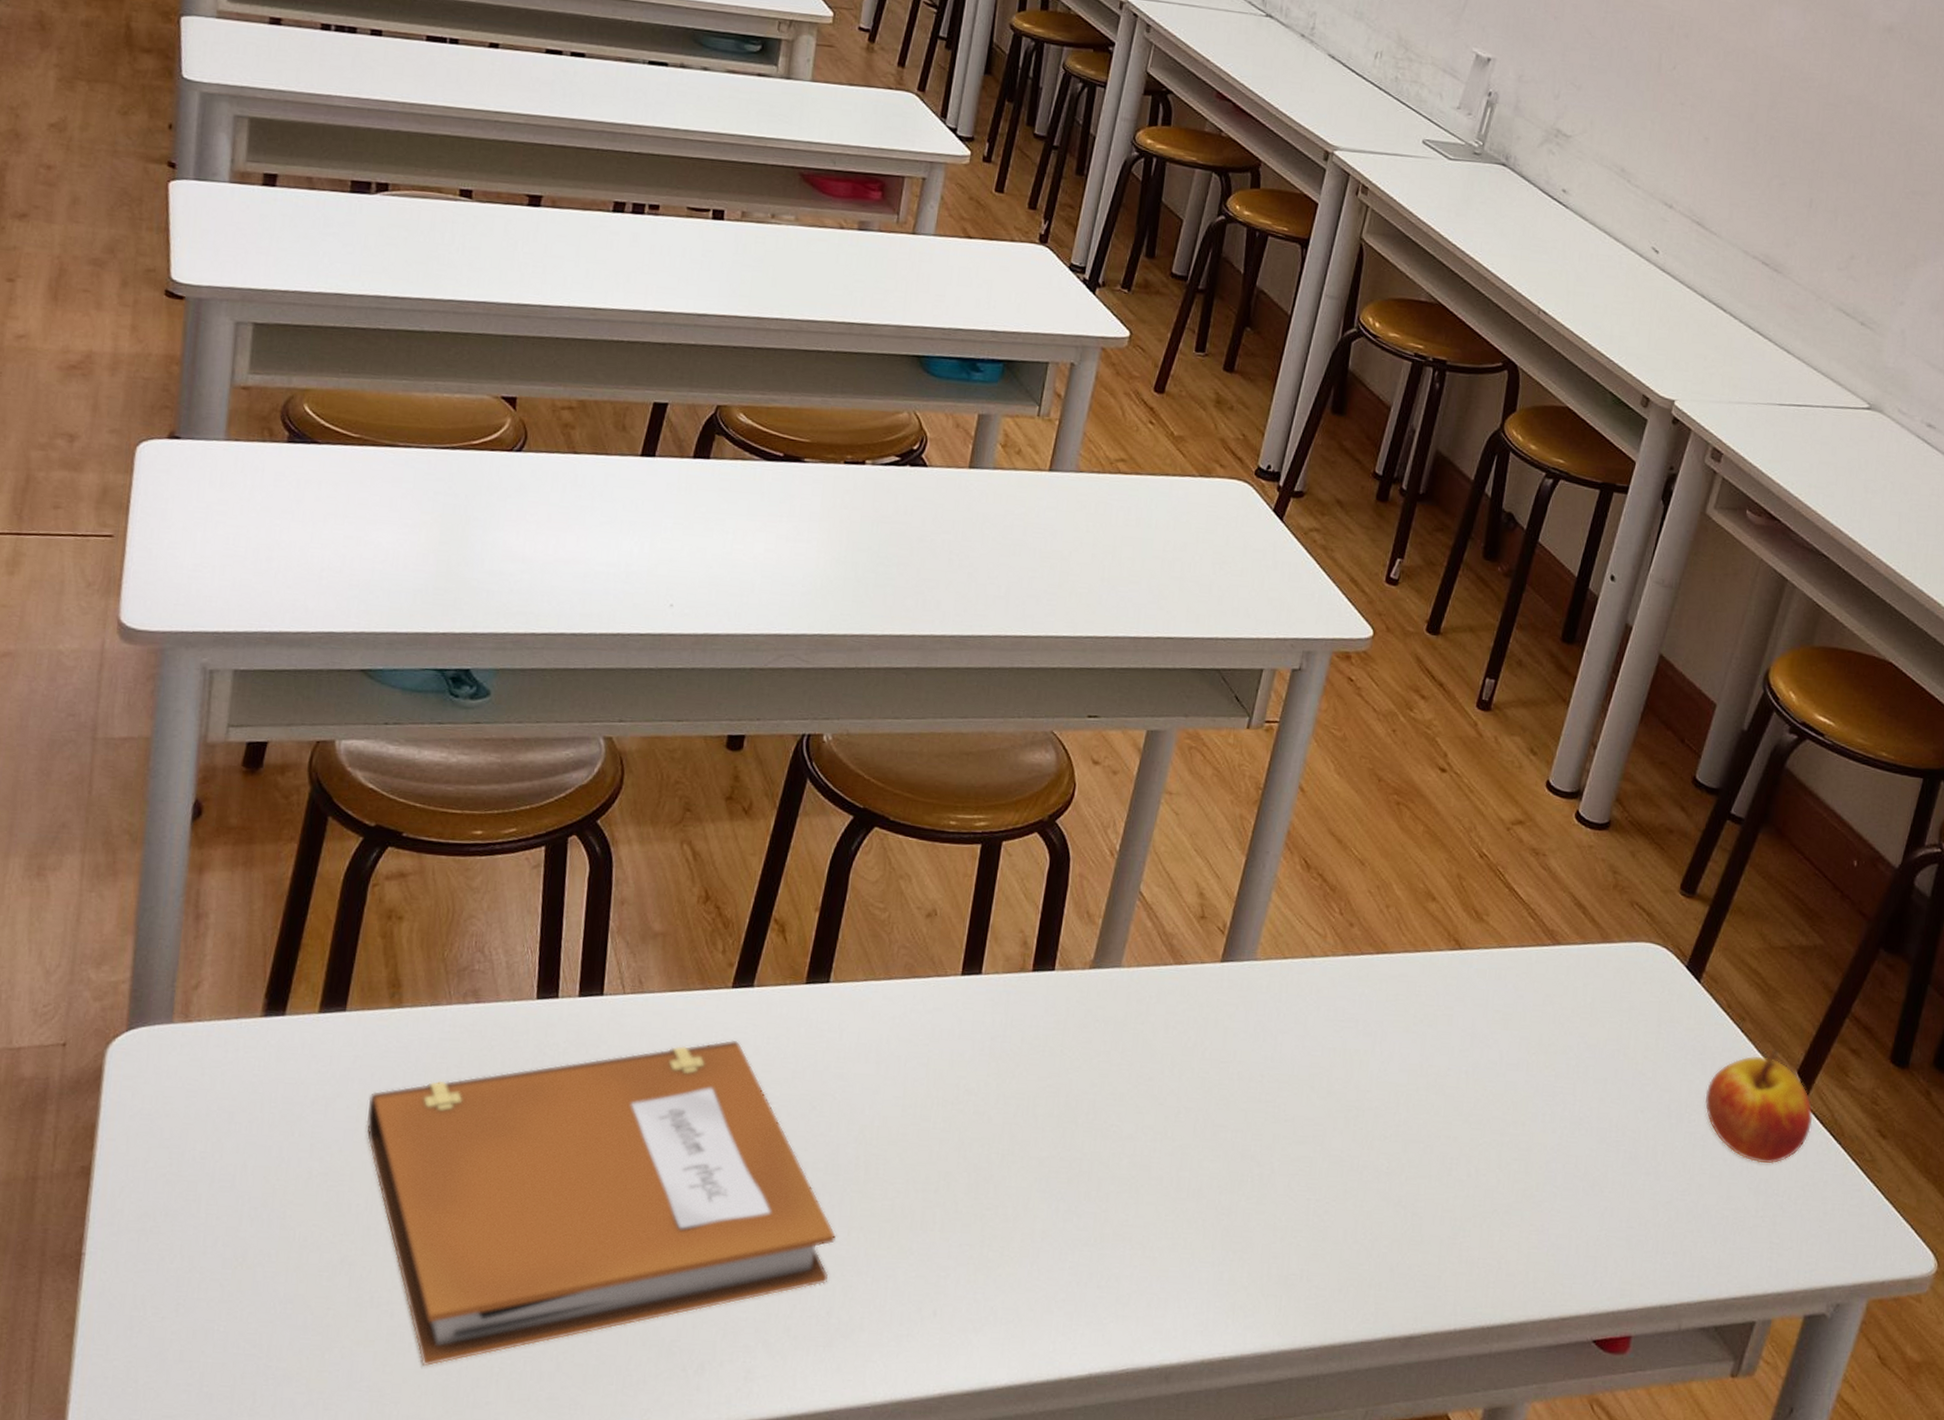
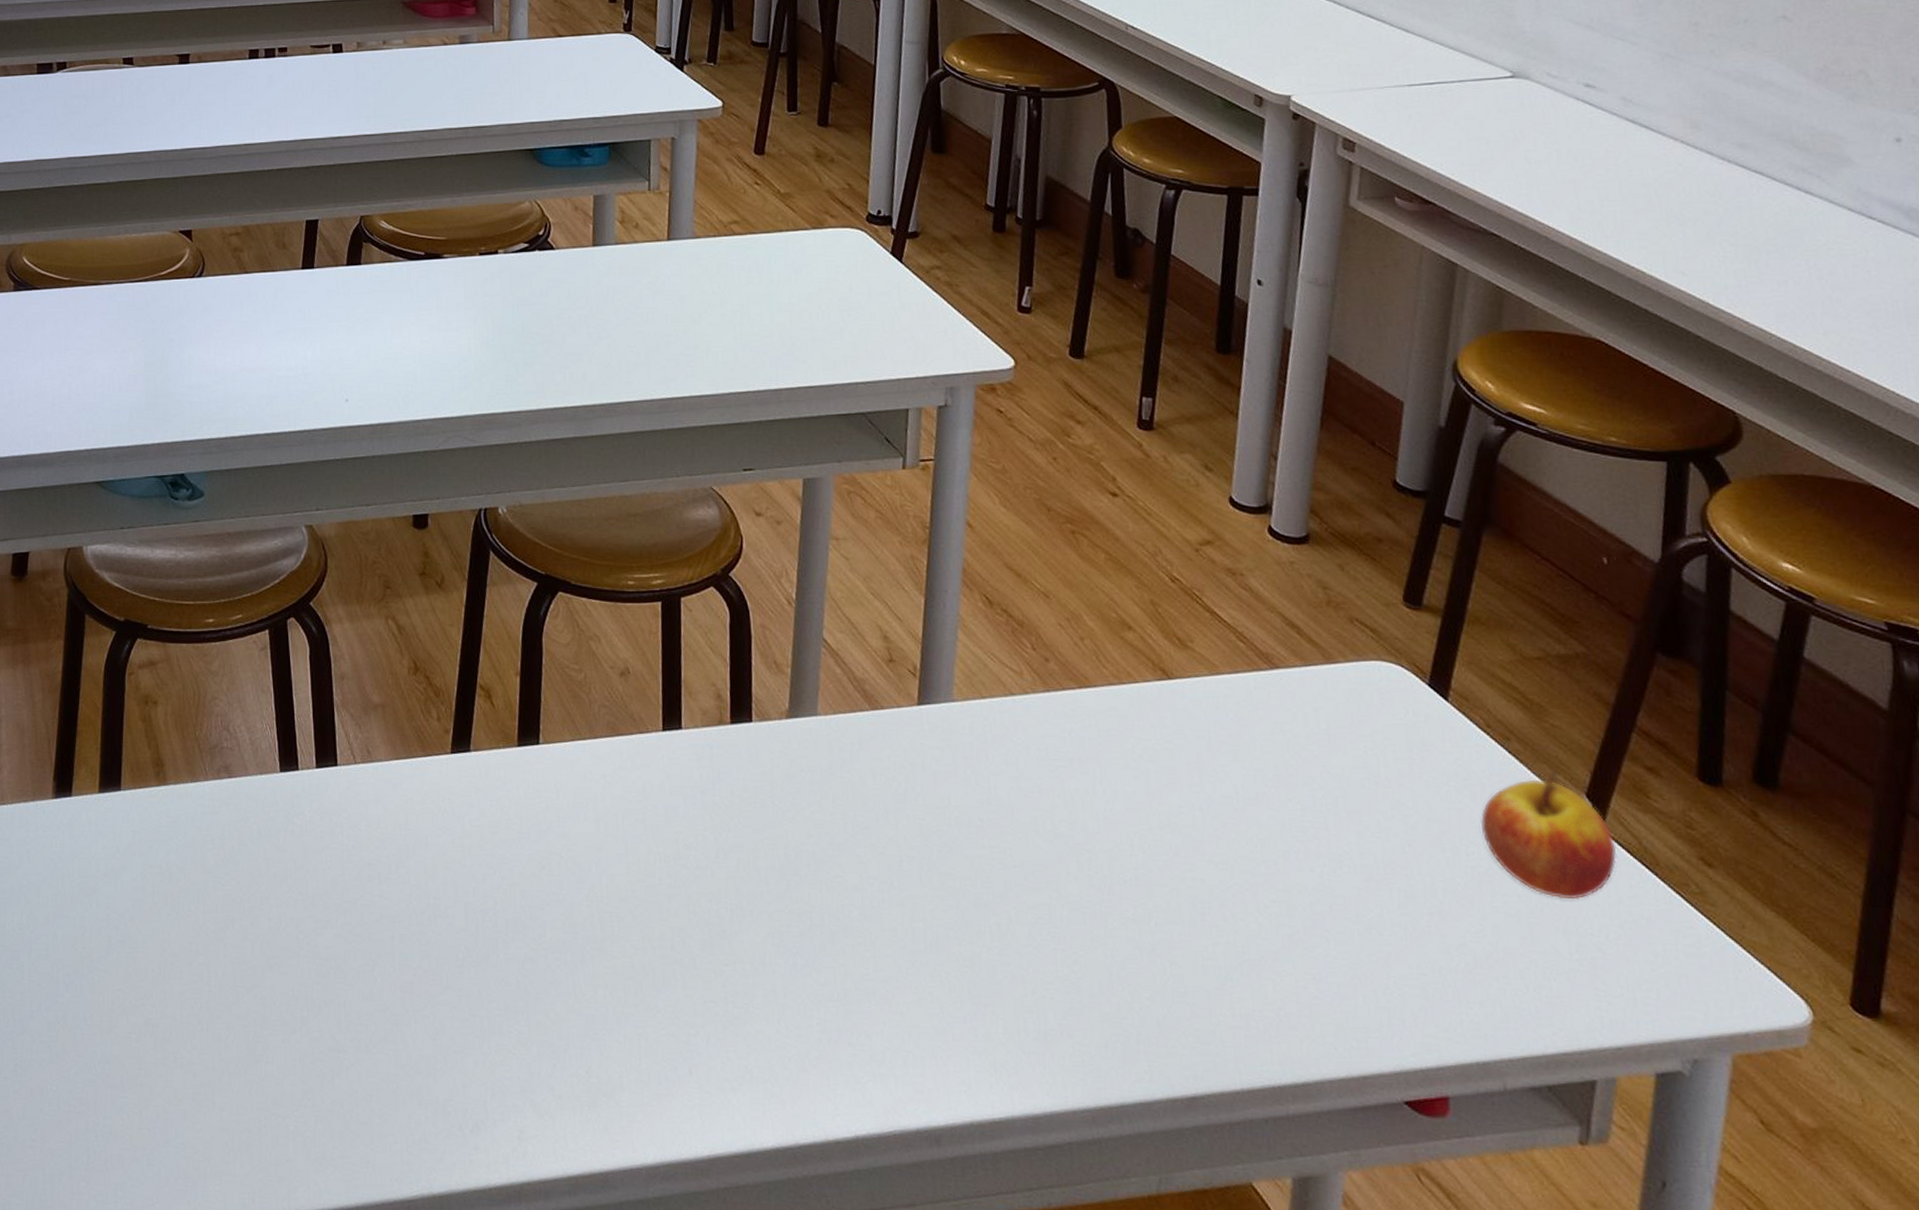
notebook: present [366,1039,837,1367] -> none [150,803,584,1125]

